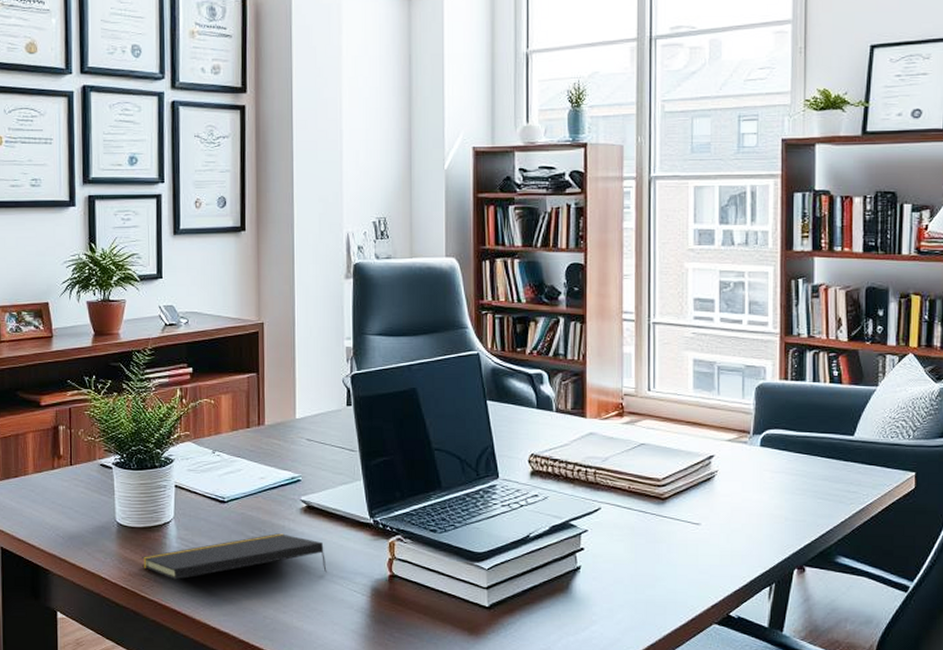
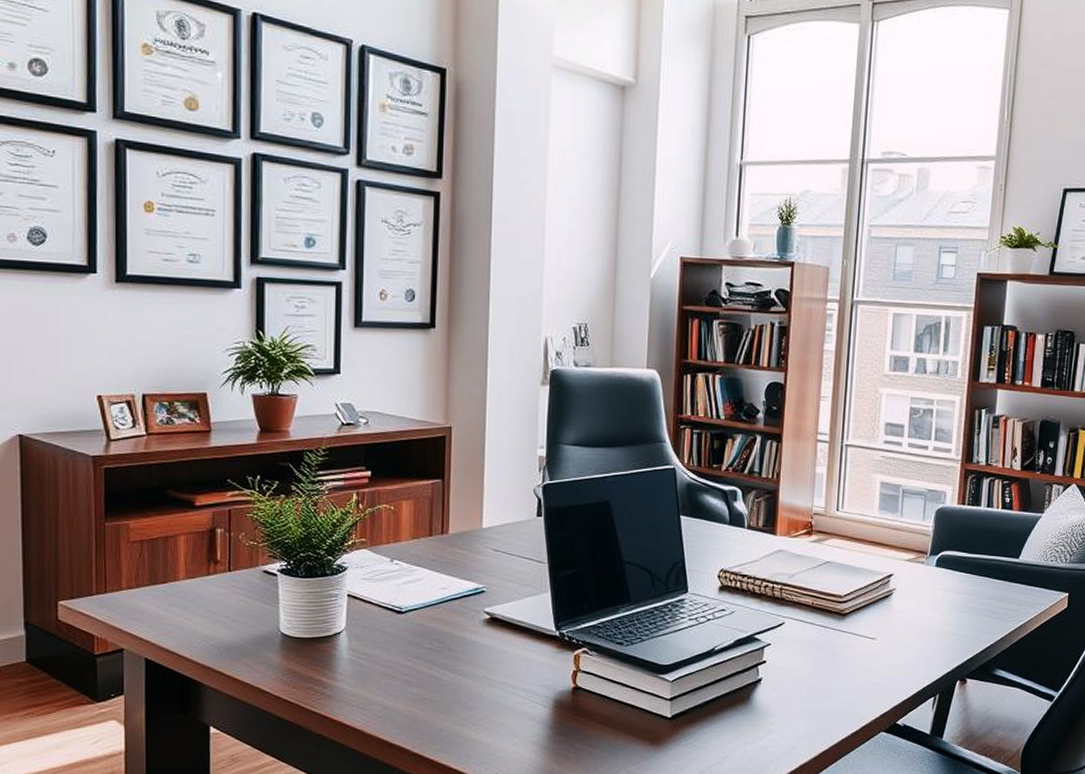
notepad: present [141,533,327,580] -> none [307,645,509,692]

